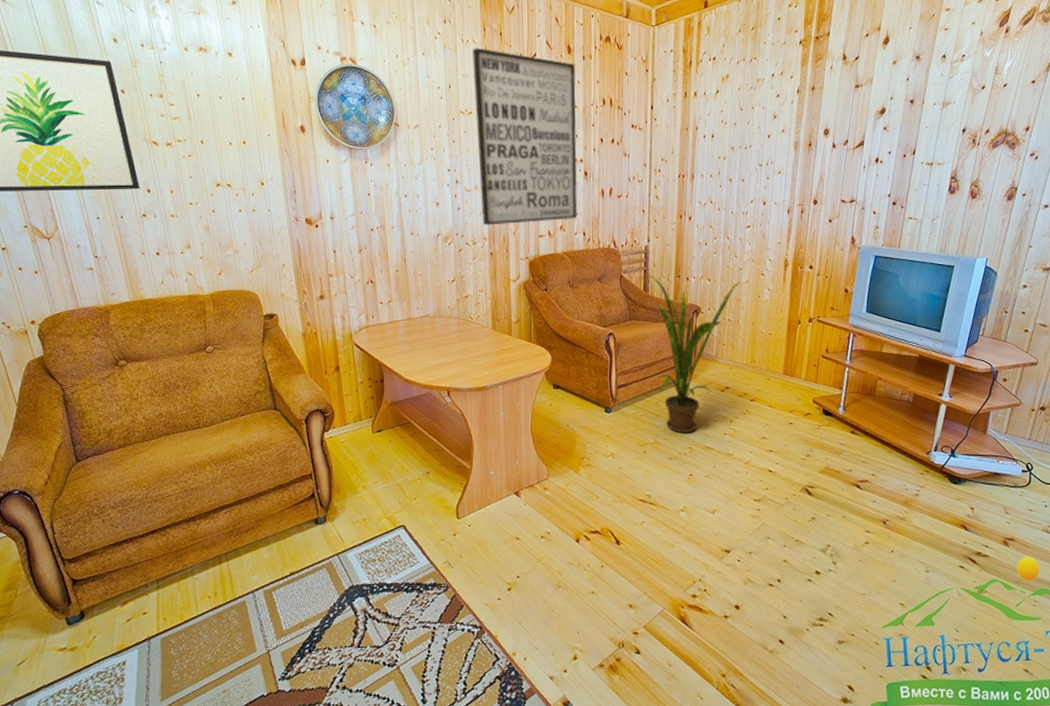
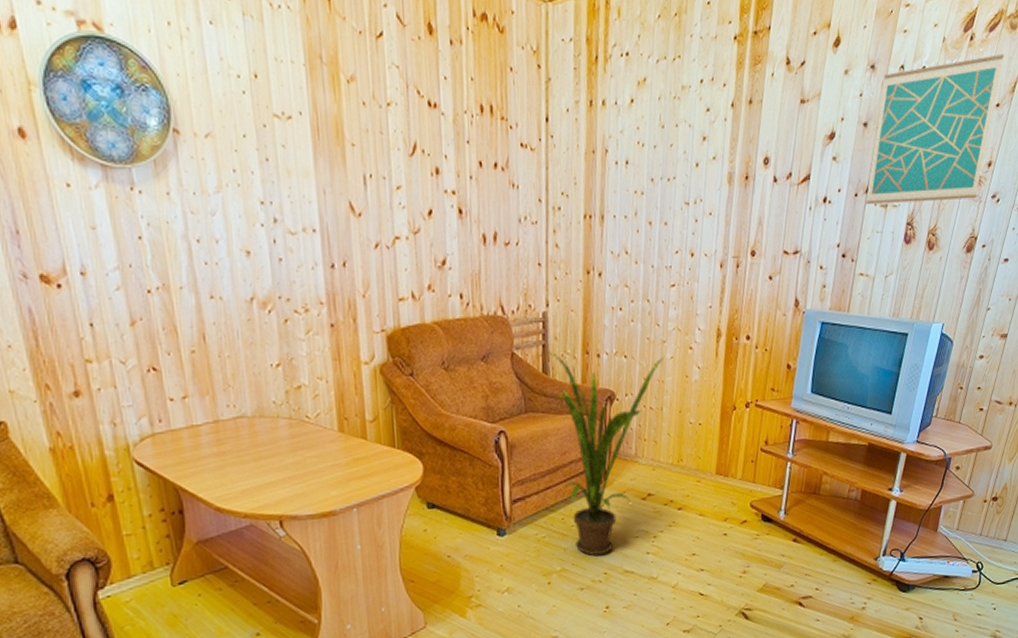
wall art: present [471,48,578,226] -> none [286,18,451,285]
wall art: none [913,41,1039,164] -> present [865,53,1005,205]

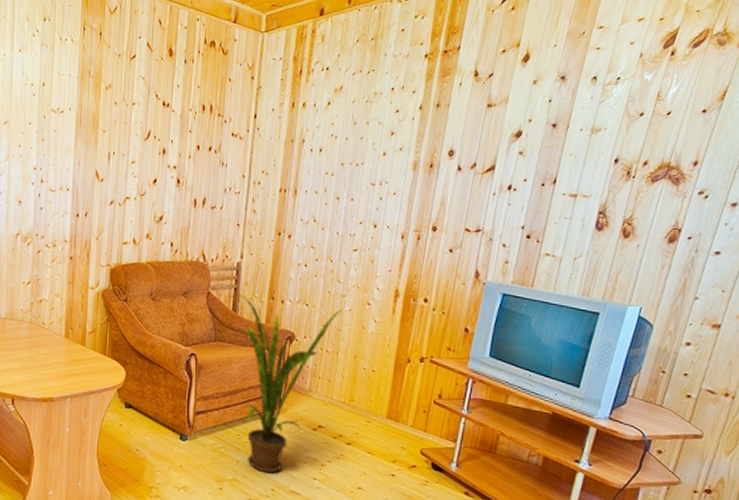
wall art: present [865,53,1005,205] -> none [553,66,712,194]

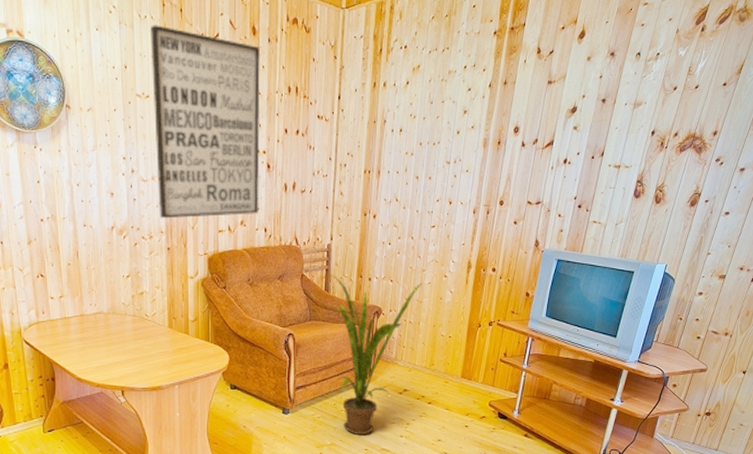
wall art: none [64,47,177,229] -> present [149,25,261,219]

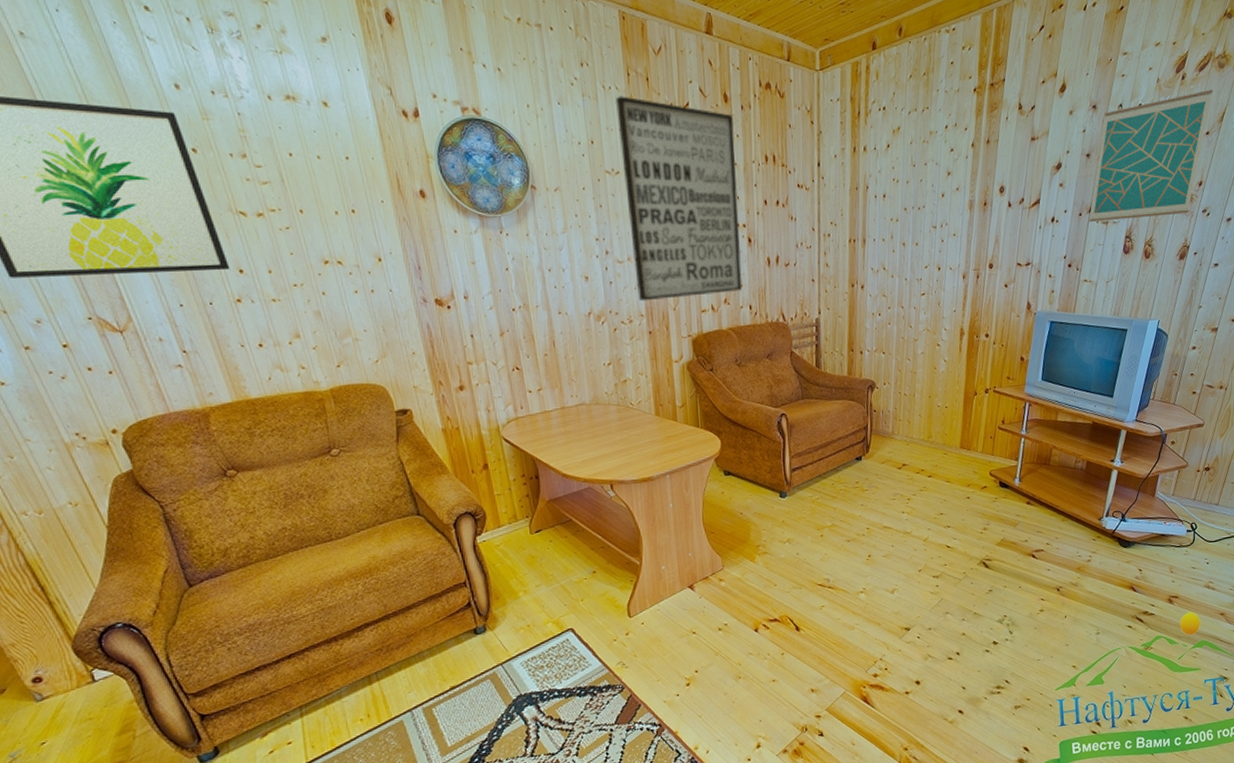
house plant: present [328,274,423,436] -> none [818,350,916,515]
wall art: none [601,42,733,166] -> present [1088,89,1214,223]

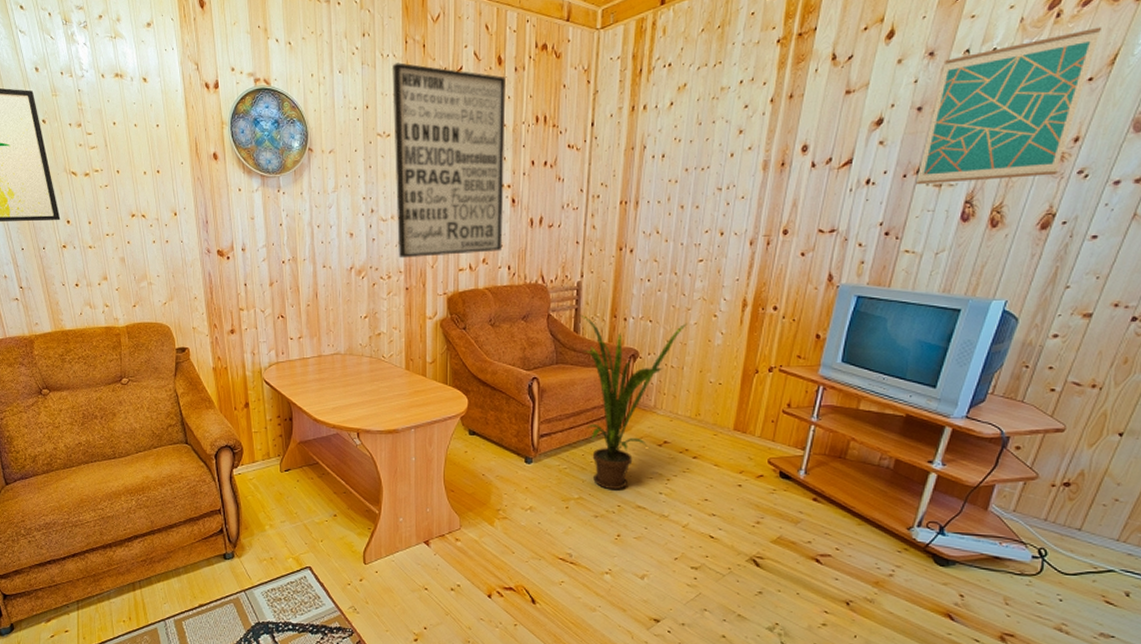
house plant: none [818,350,916,515] -> present [578,314,688,490]

